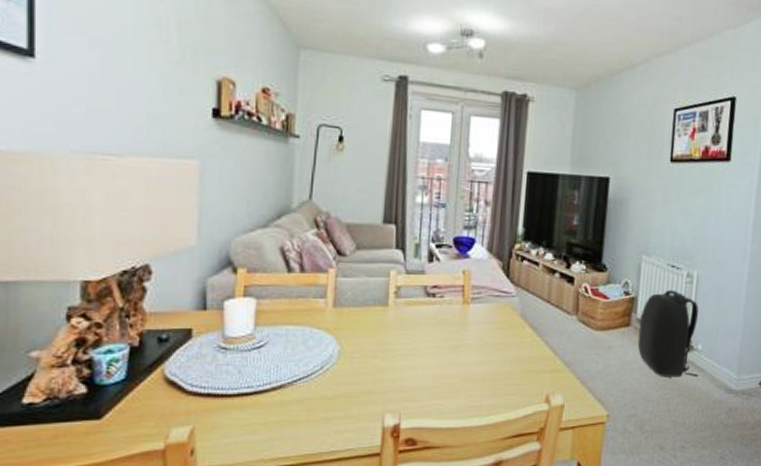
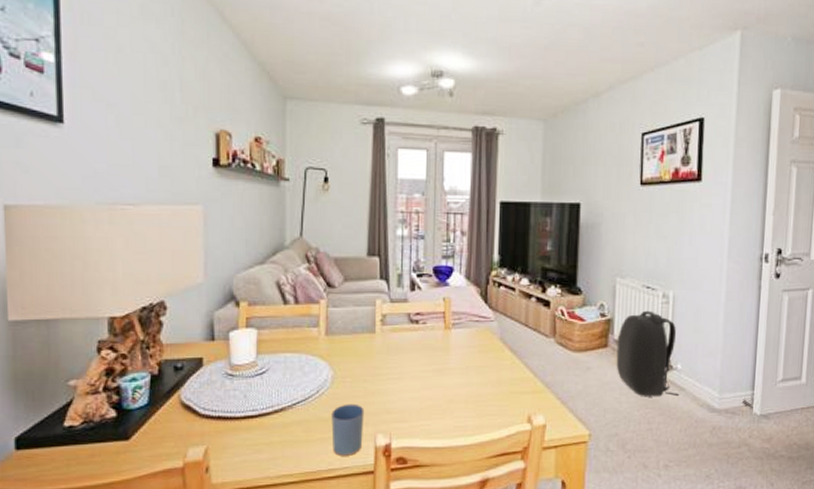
mug: none [335,381,373,437] -> present [331,403,365,456]

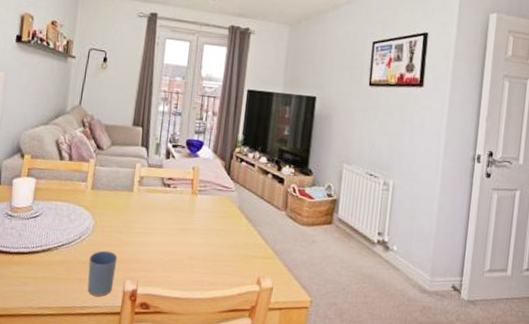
backpack: present [616,310,679,397] -> none [338,195,394,274]

